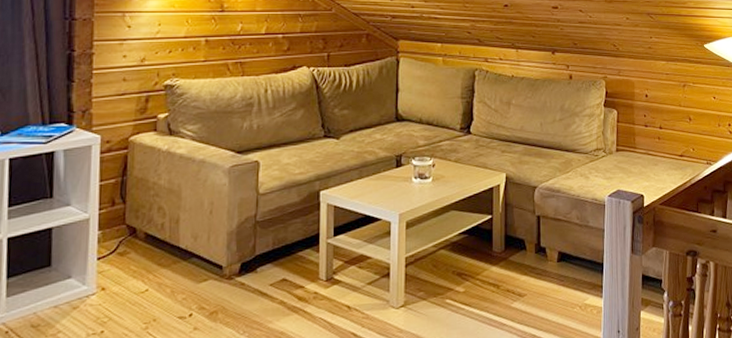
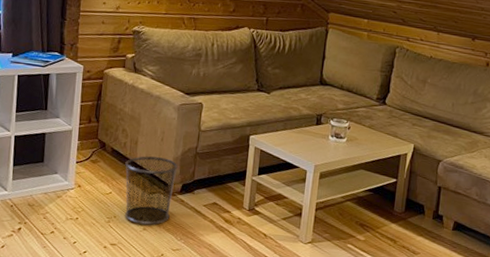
waste bin: none [164,234,234,324] -> present [125,156,178,225]

